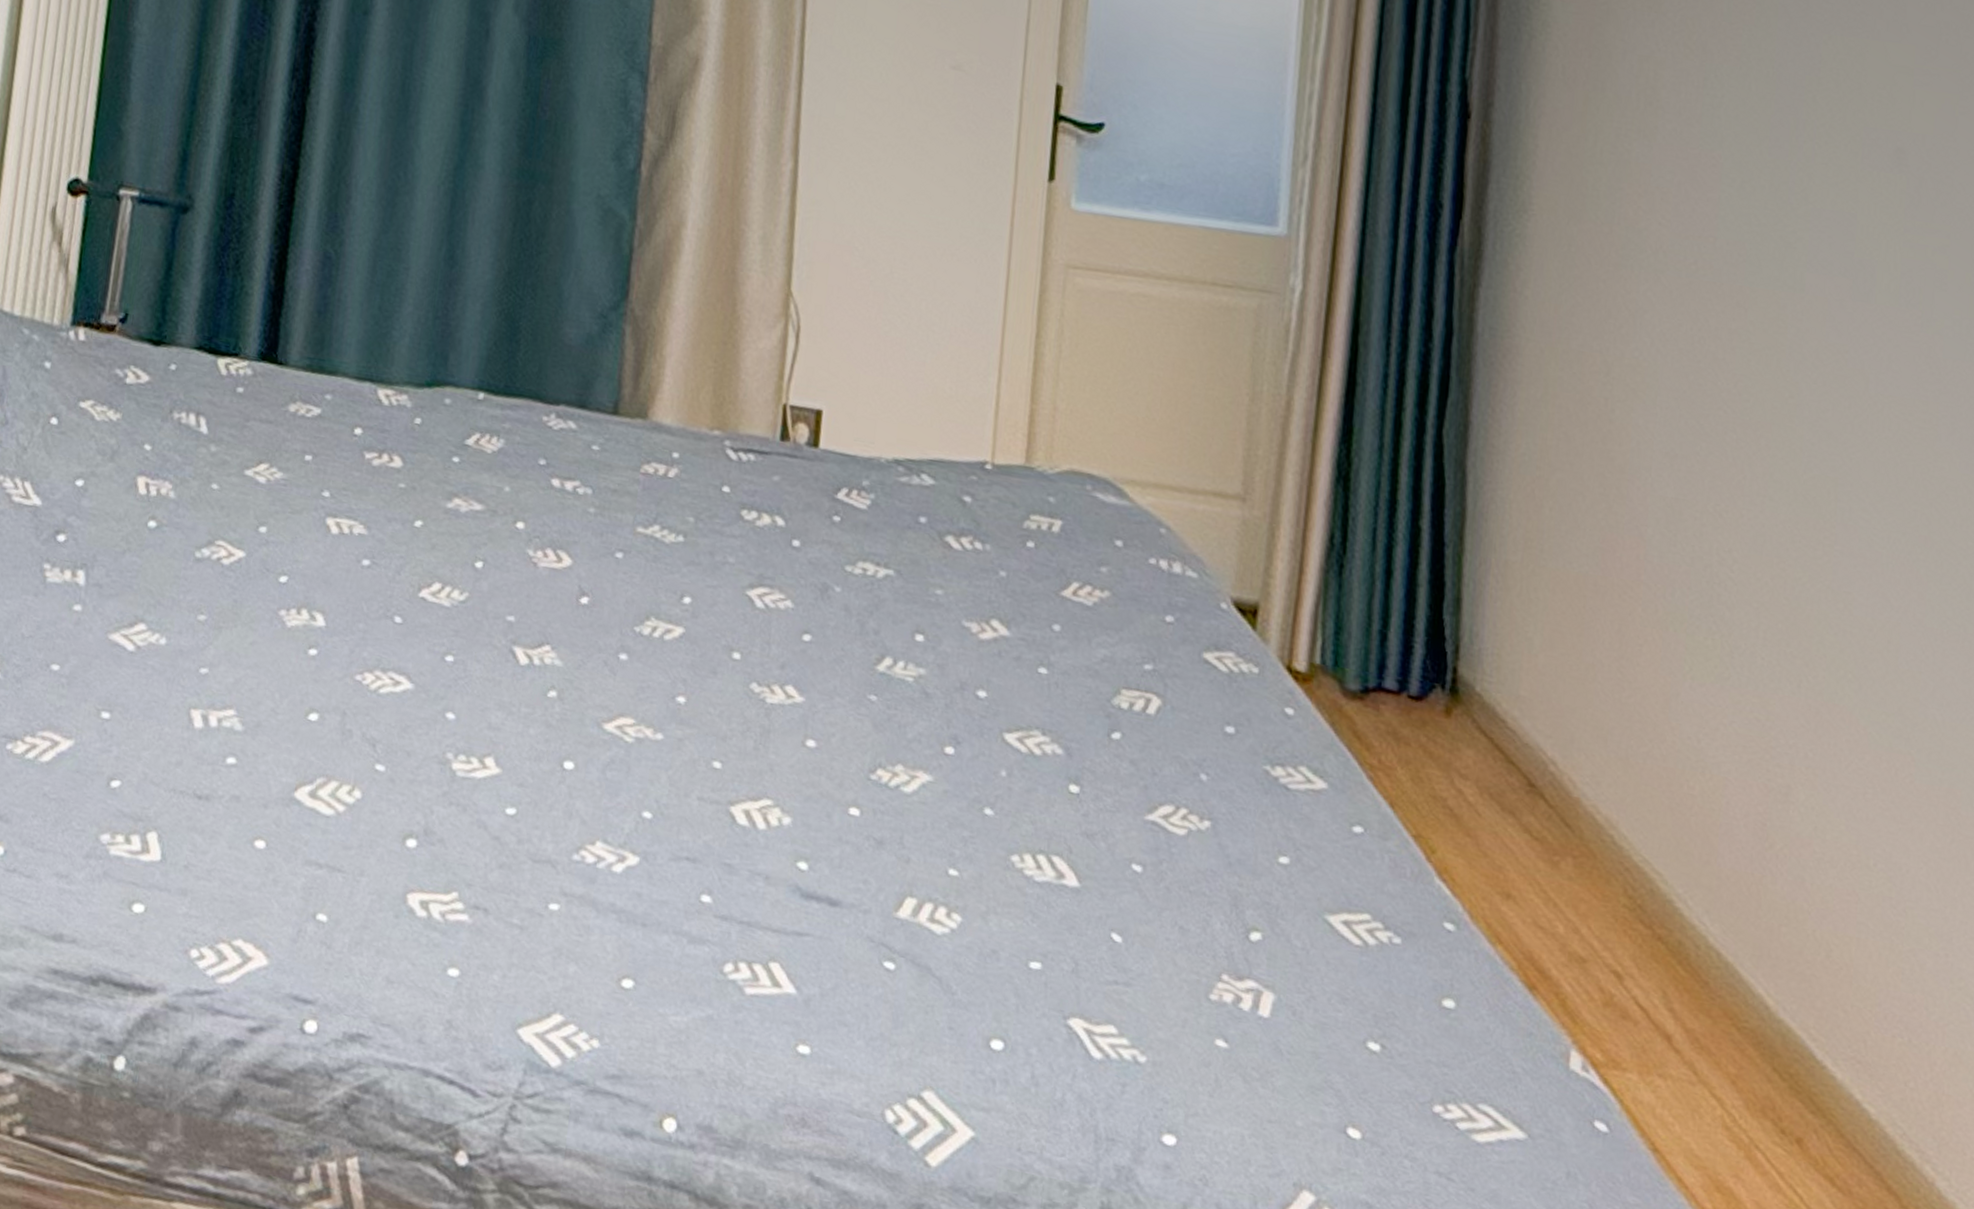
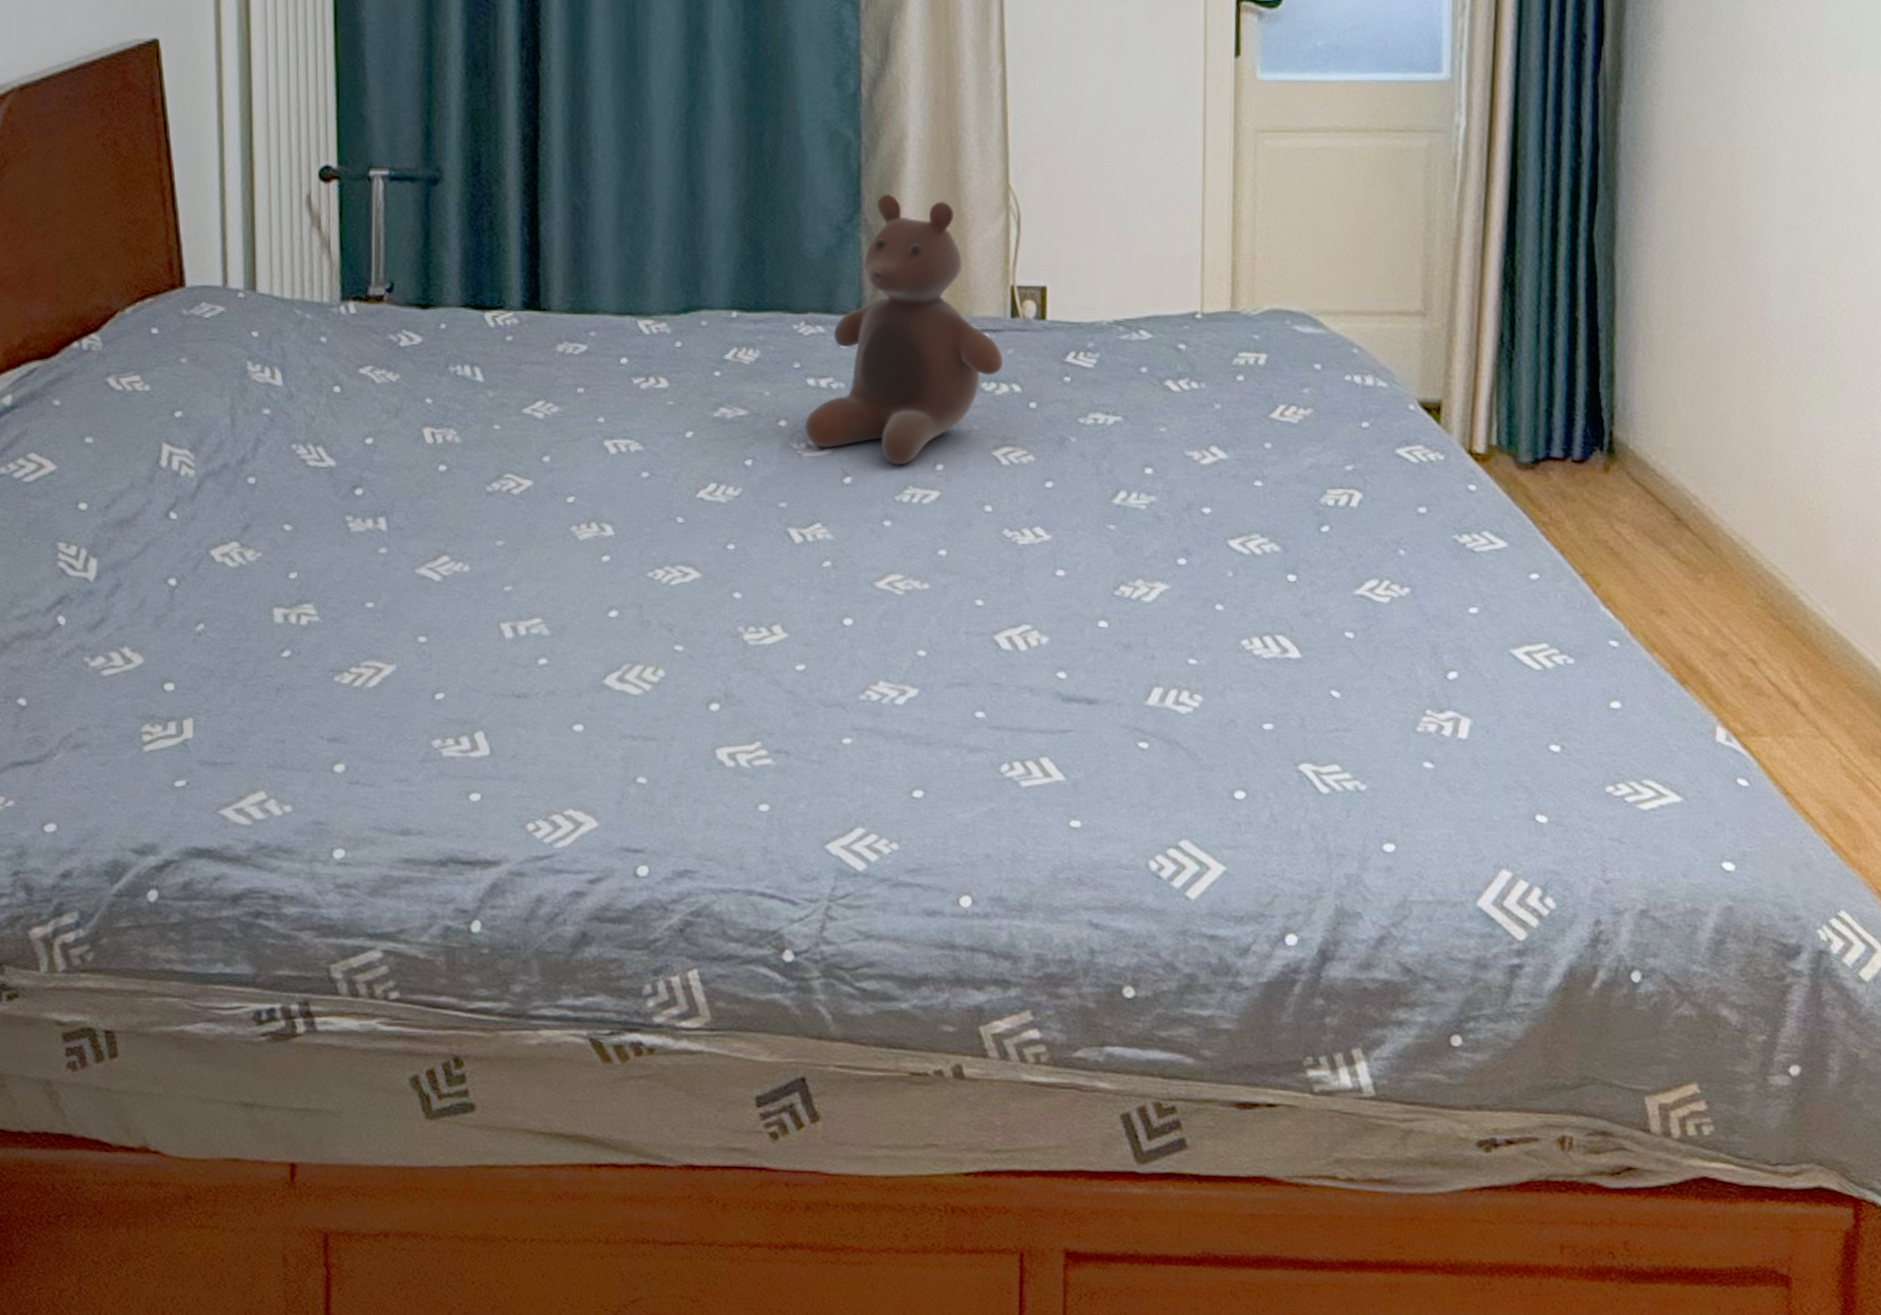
stuffed bear: none [543,283,768,592] -> present [805,193,1004,465]

